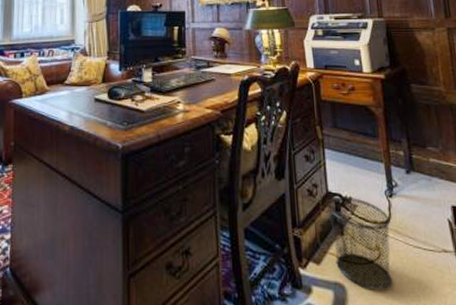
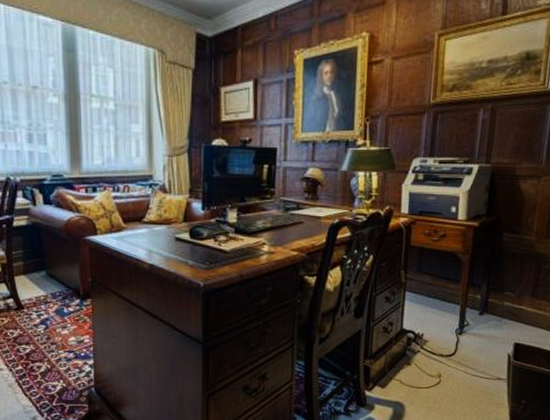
waste bin: present [327,196,392,289] -> none [399,333,456,407]

